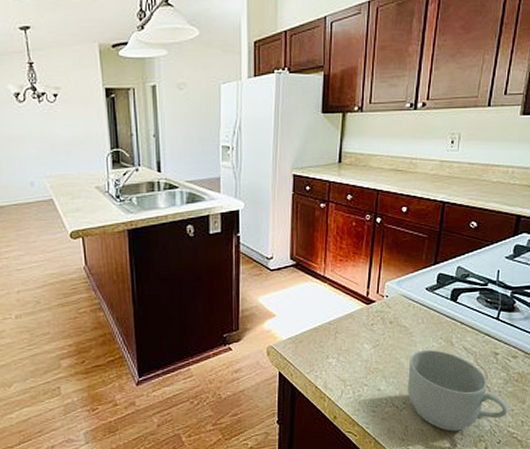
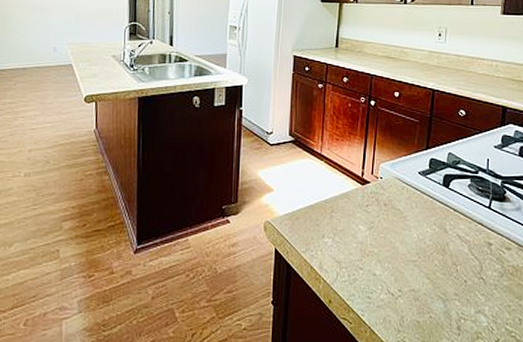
mug: present [408,349,508,431] -> none [403,235,505,325]

